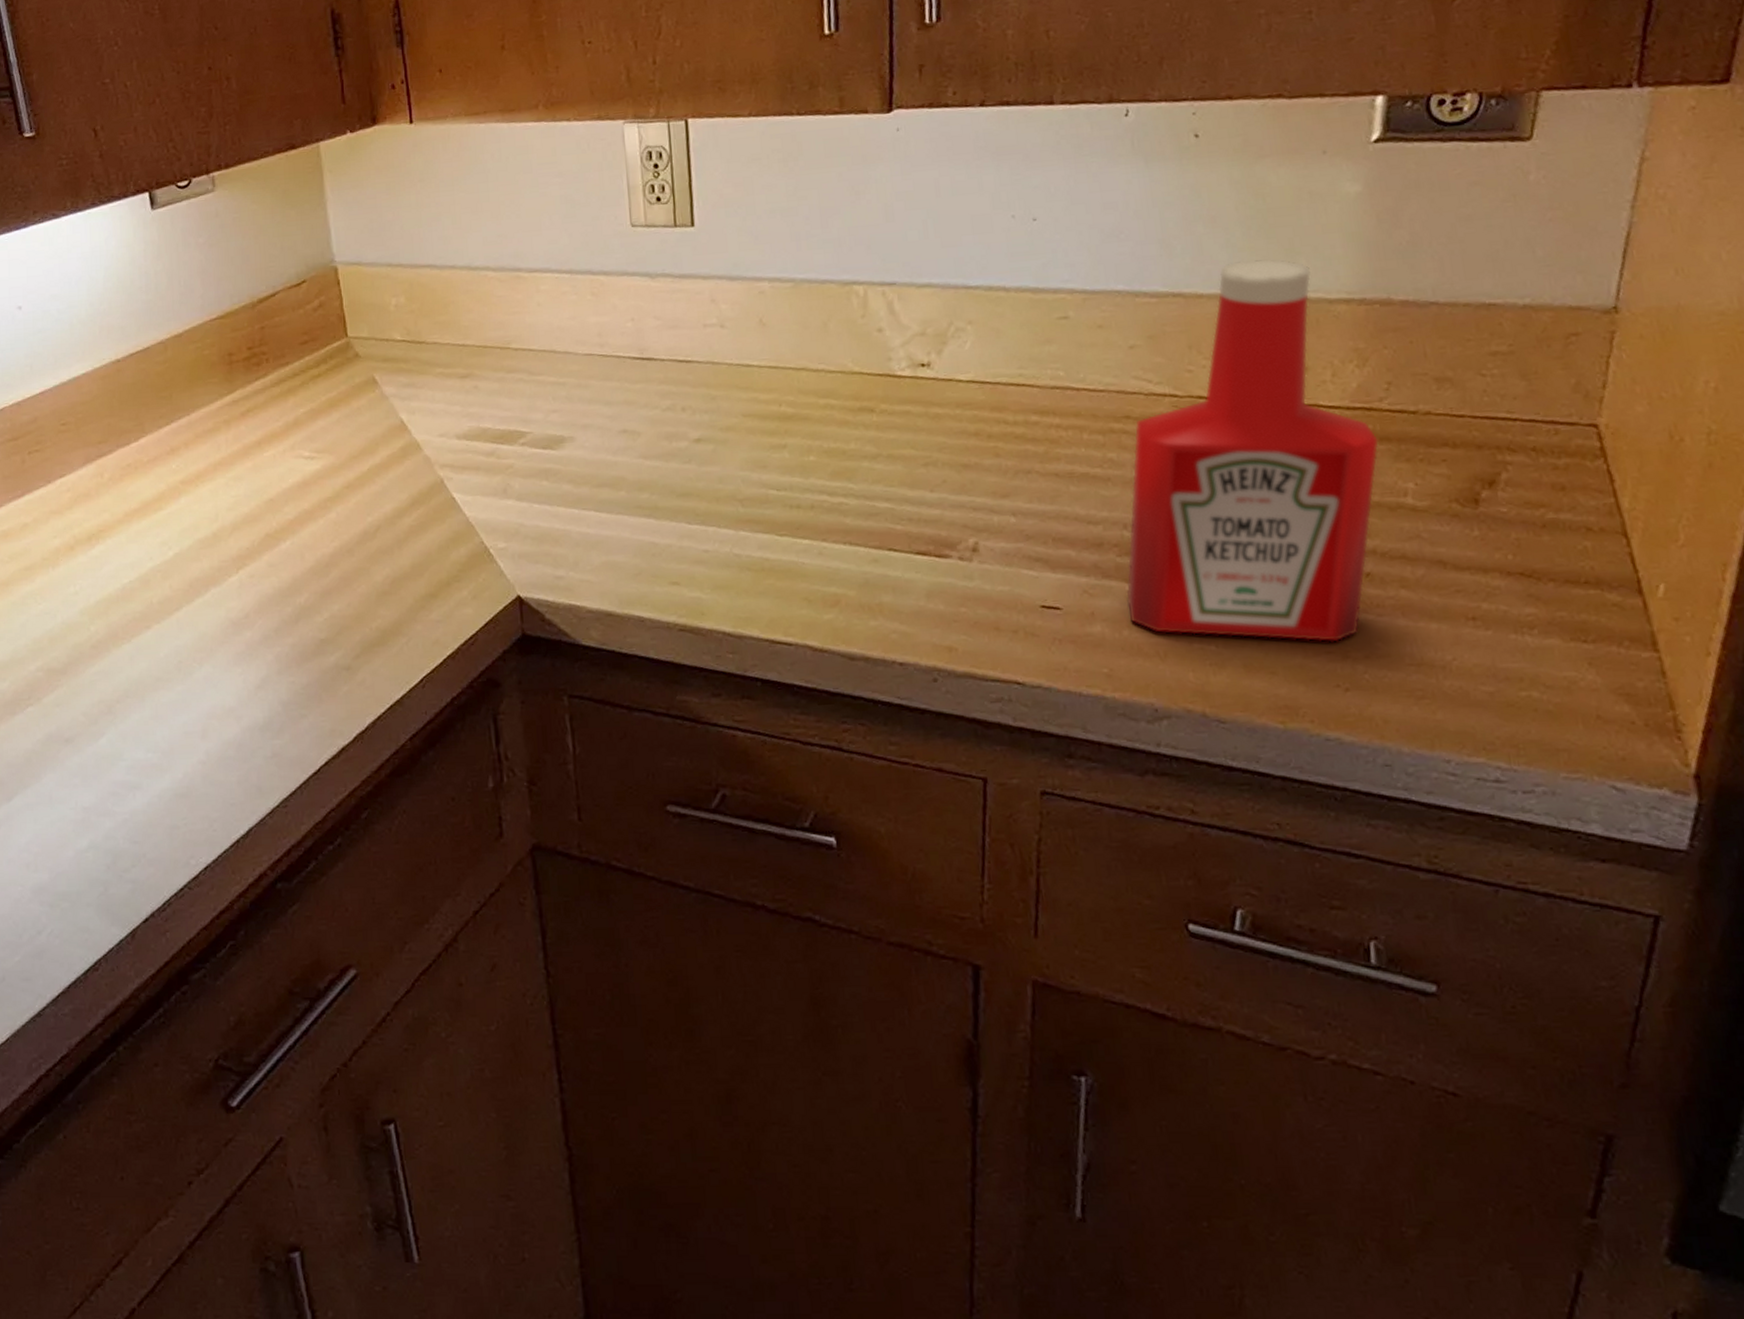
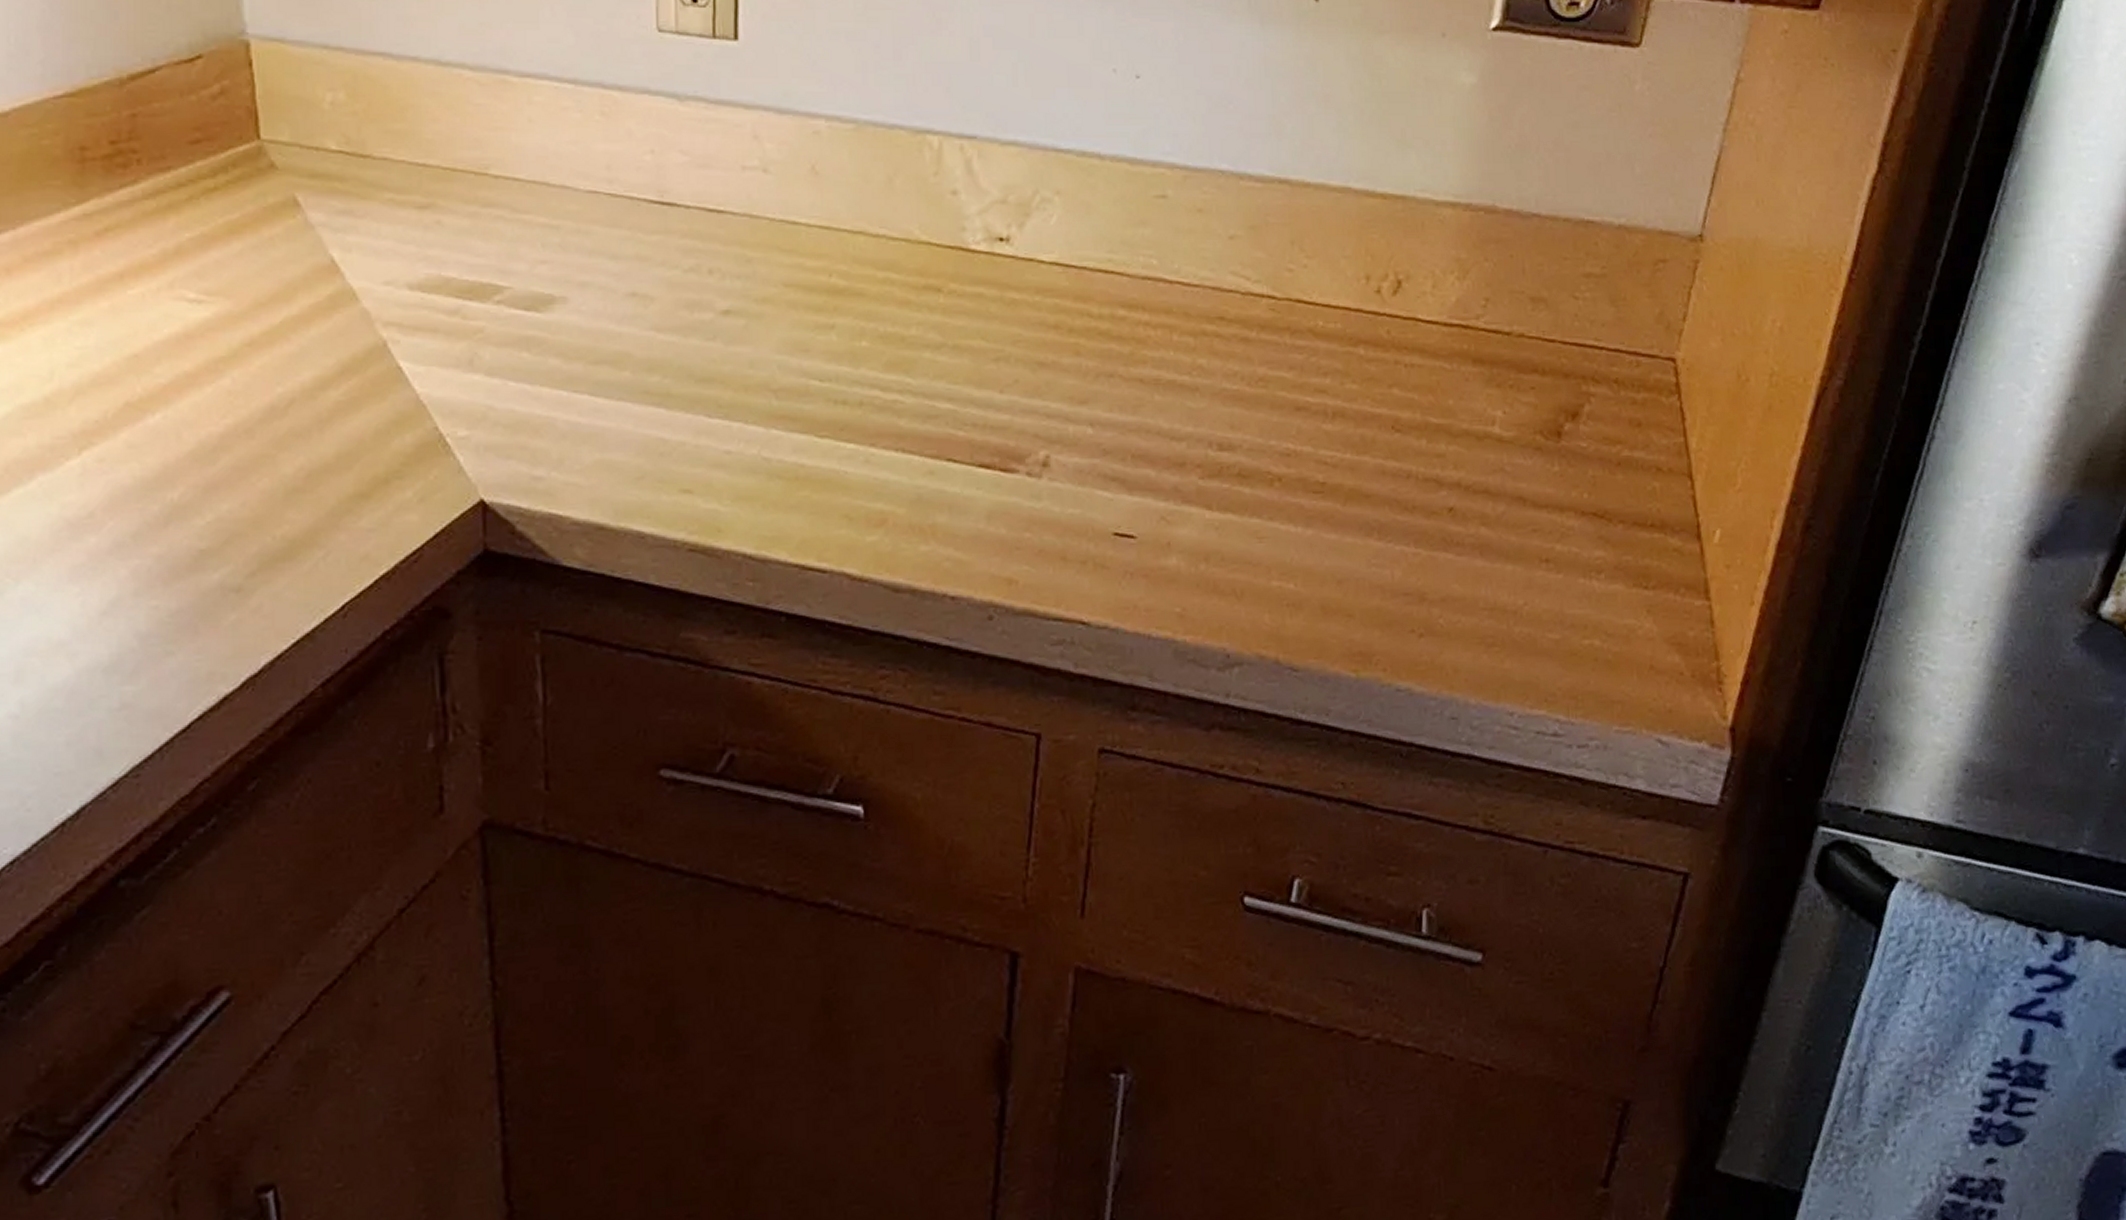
ketchup bottle: present [1126,259,1380,642] -> none [1206,148,1473,583]

